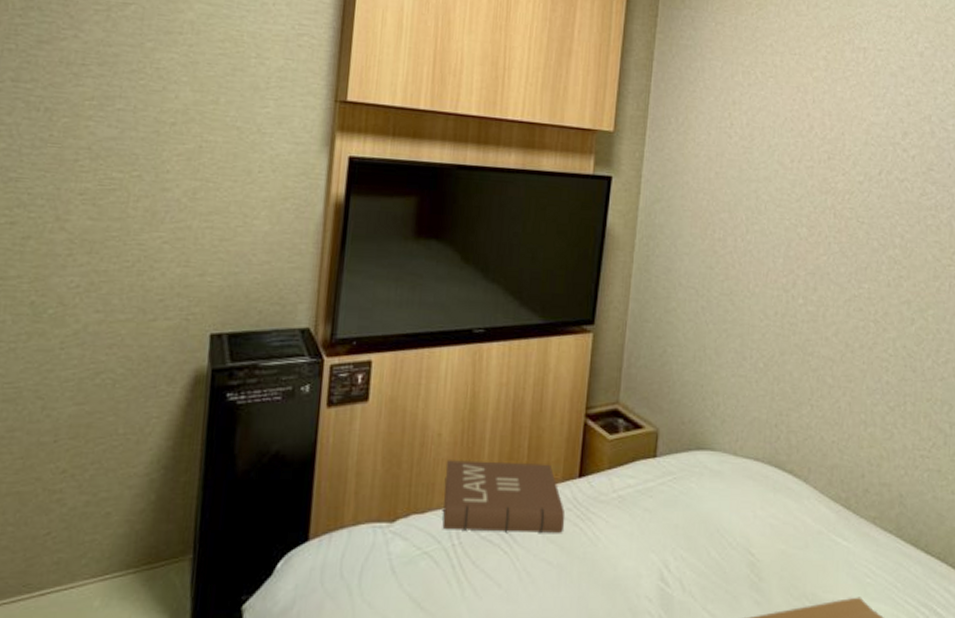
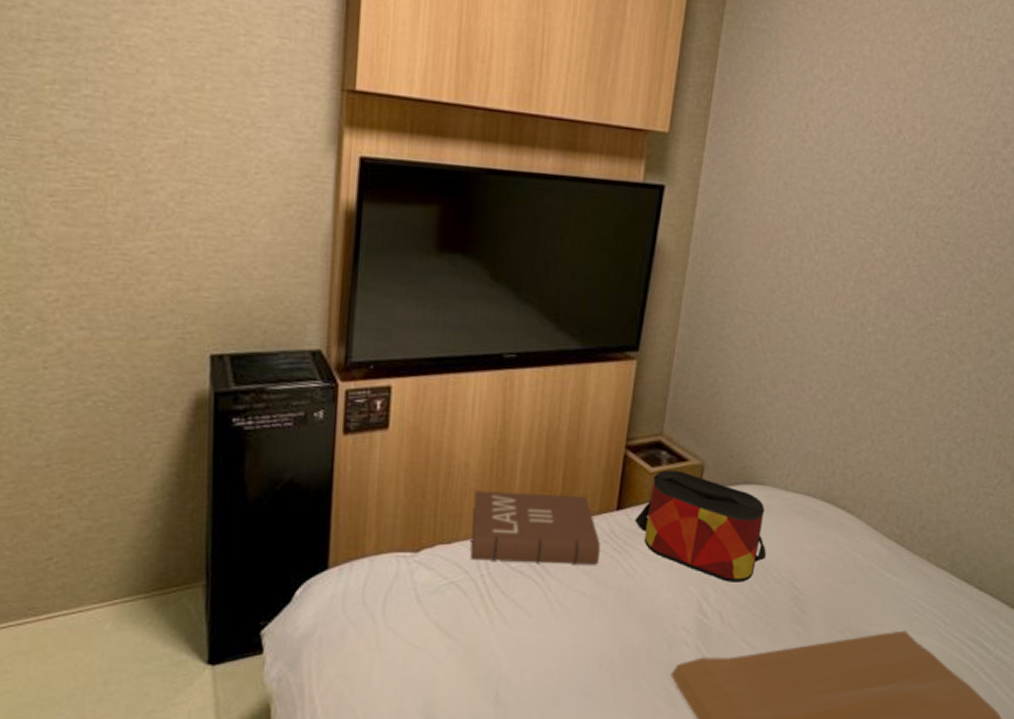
bag: none [596,437,721,549] -> present [635,470,767,583]

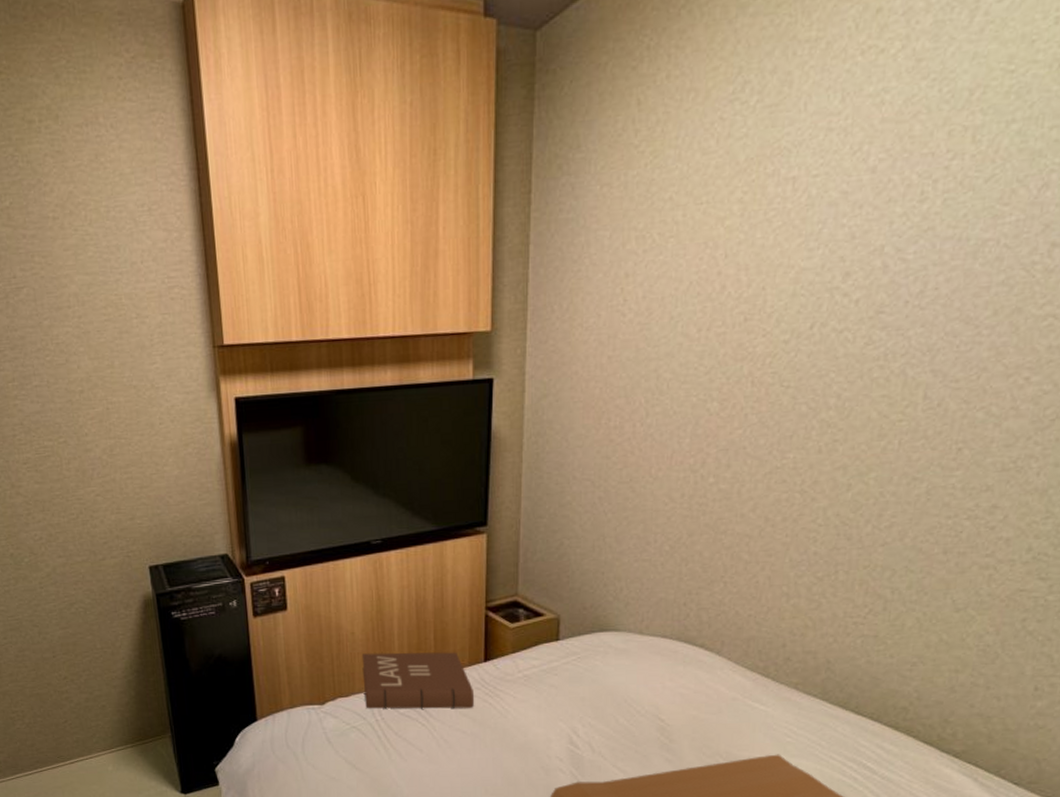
bag: present [635,470,767,583] -> none [502,624,628,717]

